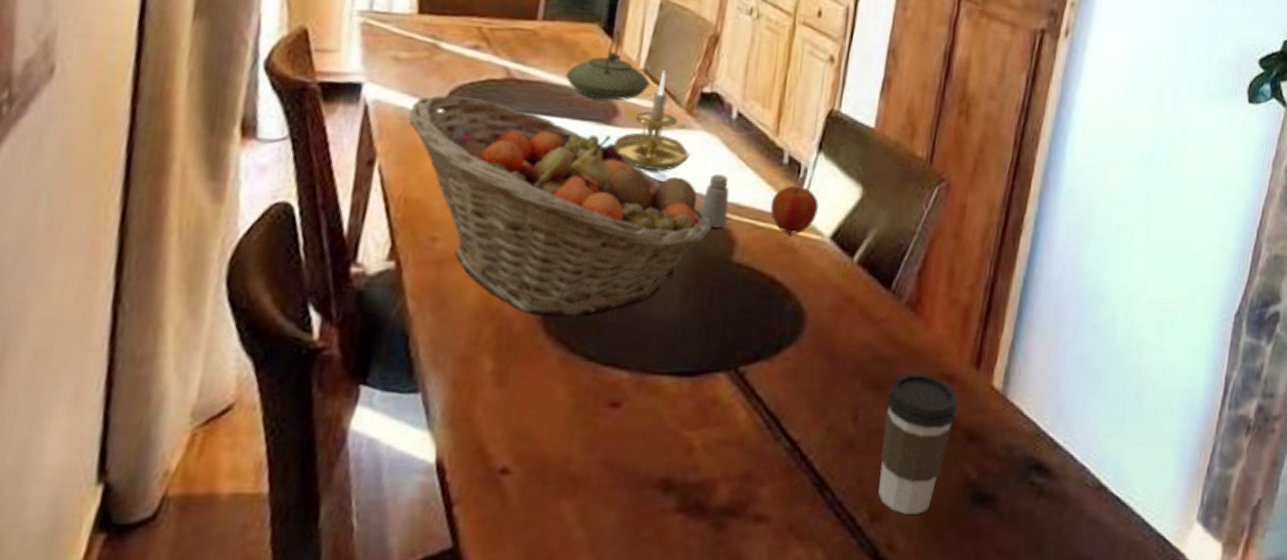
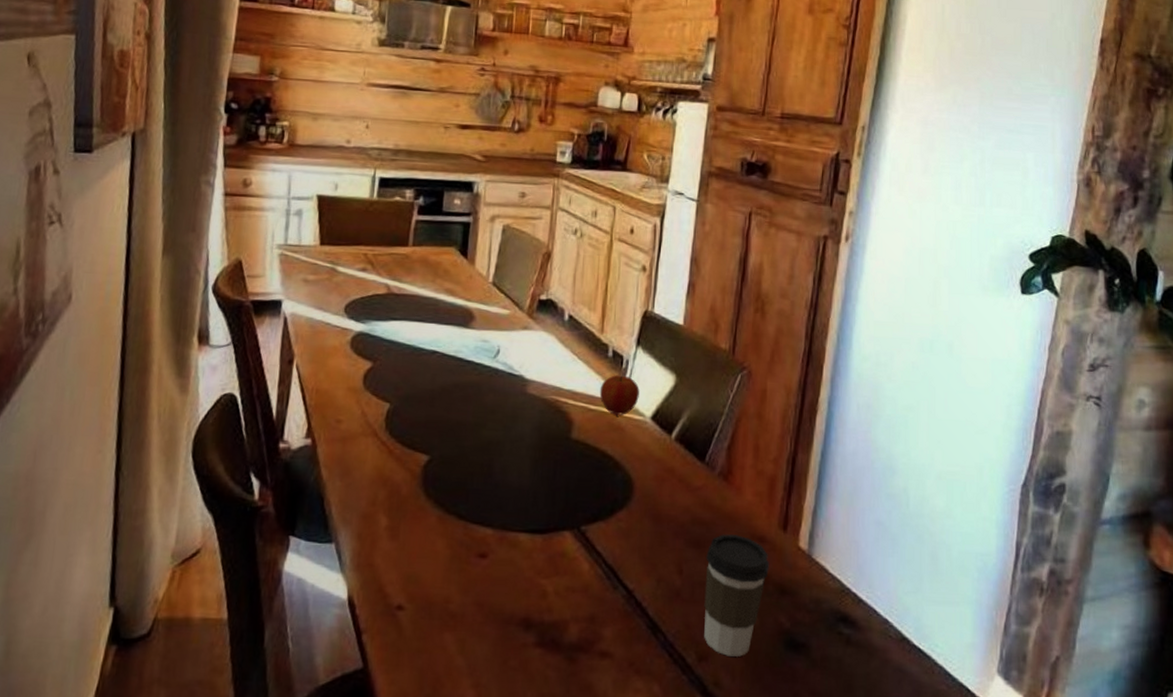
fruit basket: present [408,95,712,317] -> none [316,307,553,484]
teapot: present [565,30,650,101] -> none [432,251,498,309]
candle holder: present [614,71,690,172] -> none [472,283,533,365]
saltshaker: present [700,174,729,228] -> none [543,366,566,411]

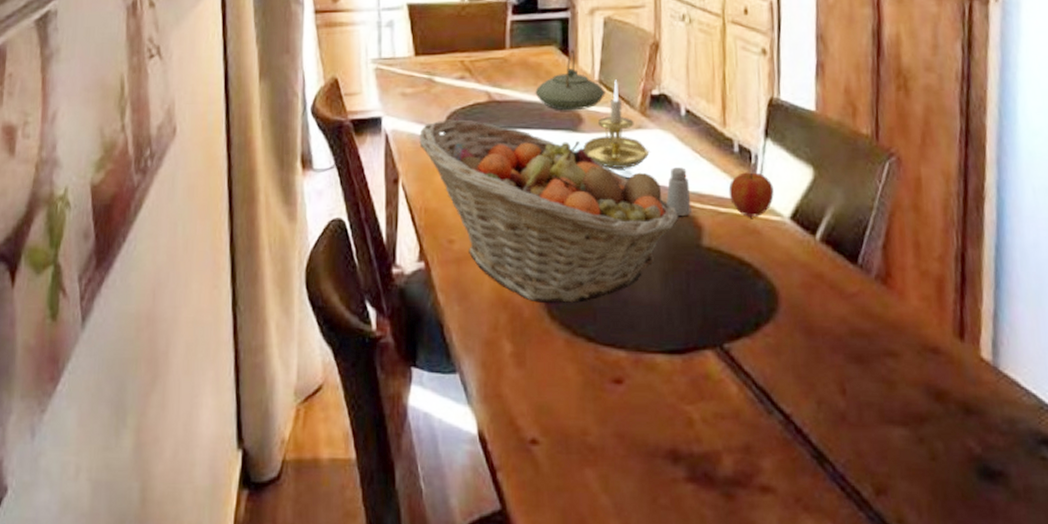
fruit basket: none [316,307,553,484] -> present [419,119,679,303]
teapot: none [432,251,498,309] -> present [535,49,605,111]
candle holder: none [472,283,533,365] -> present [583,79,650,169]
saltshaker: none [543,366,566,411] -> present [666,167,691,216]
coffee cup: present [704,534,769,657] -> none [871,346,948,489]

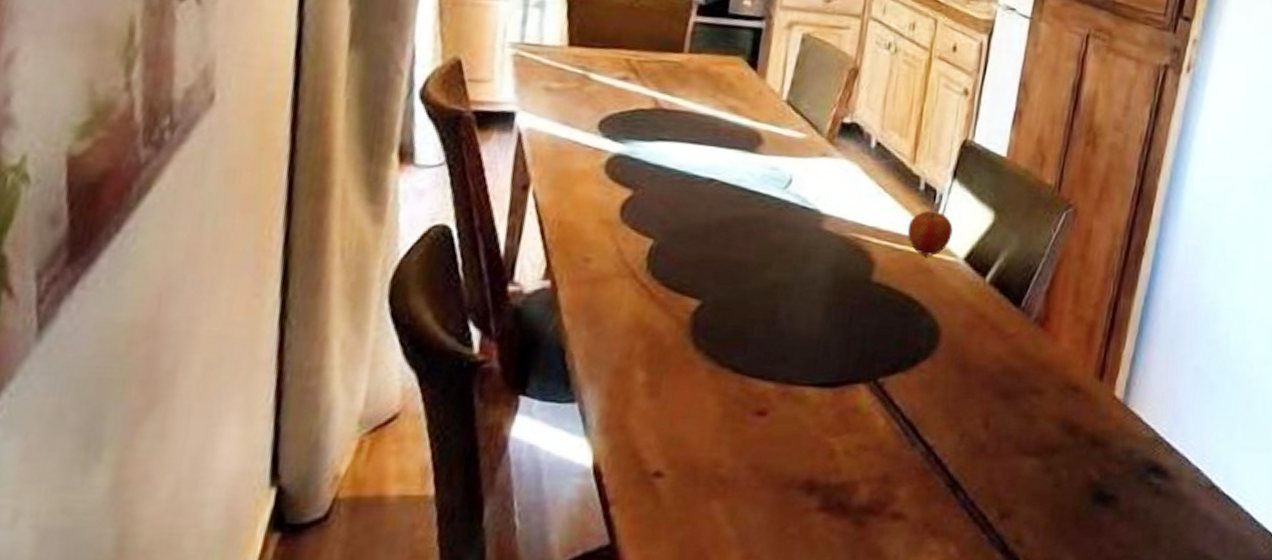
fruit basket: present [419,119,679,303] -> none [561,123,853,333]
teapot: present [535,49,605,111] -> none [711,63,793,130]
candle holder: present [583,79,650,169] -> none [758,102,832,197]
saltshaker: present [666,167,691,216] -> none [841,200,868,250]

